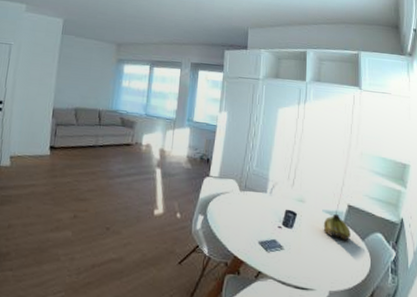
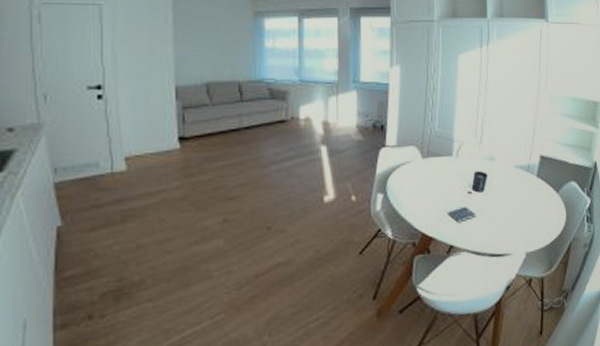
fruit: present [323,213,351,241] -> none [516,167,545,196]

